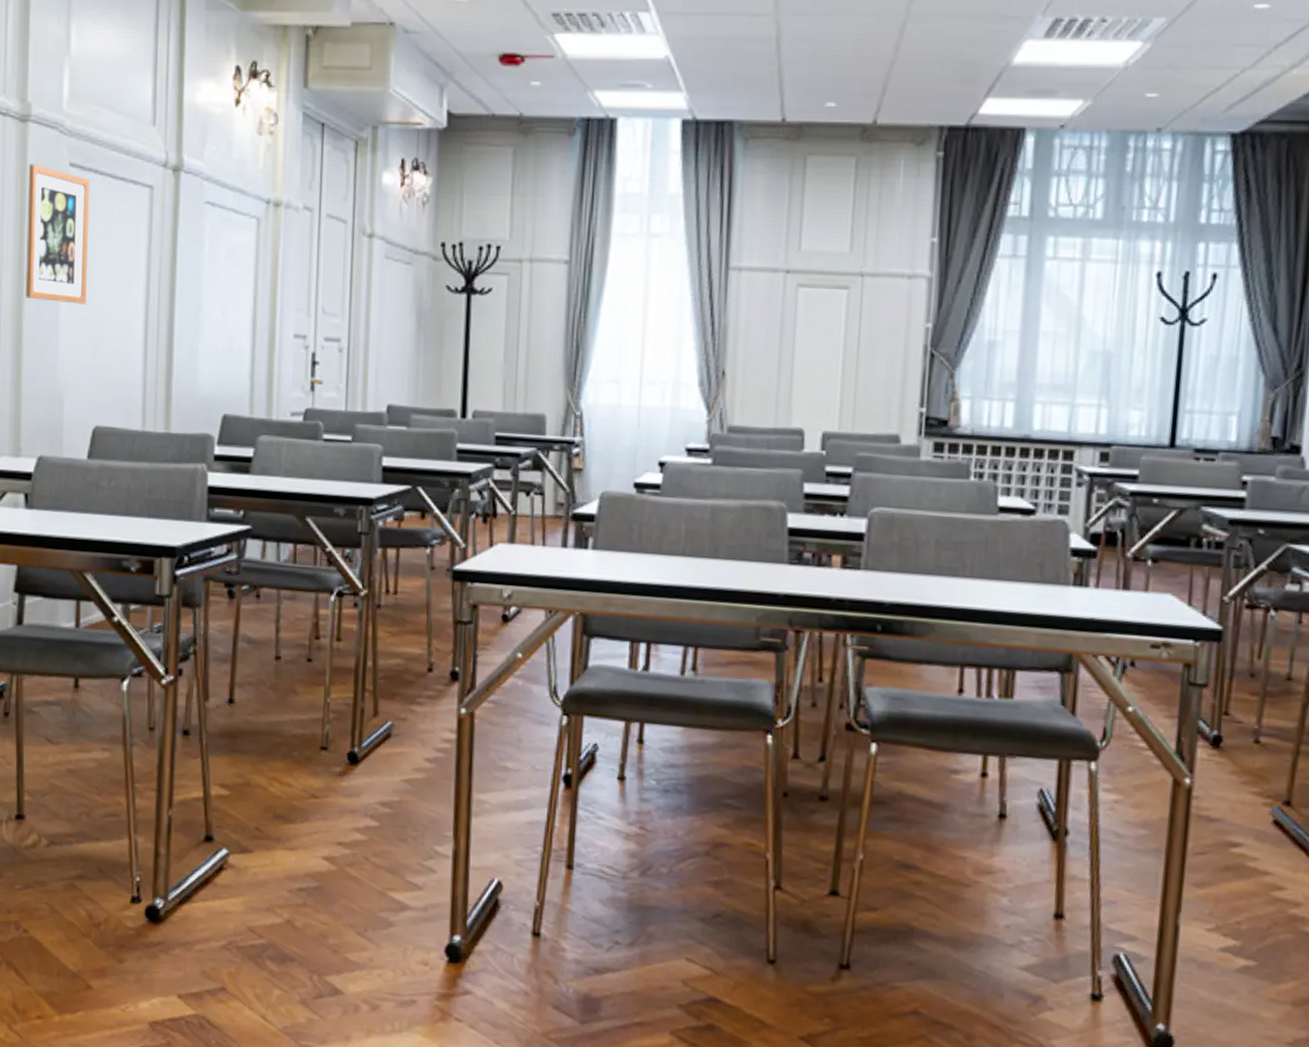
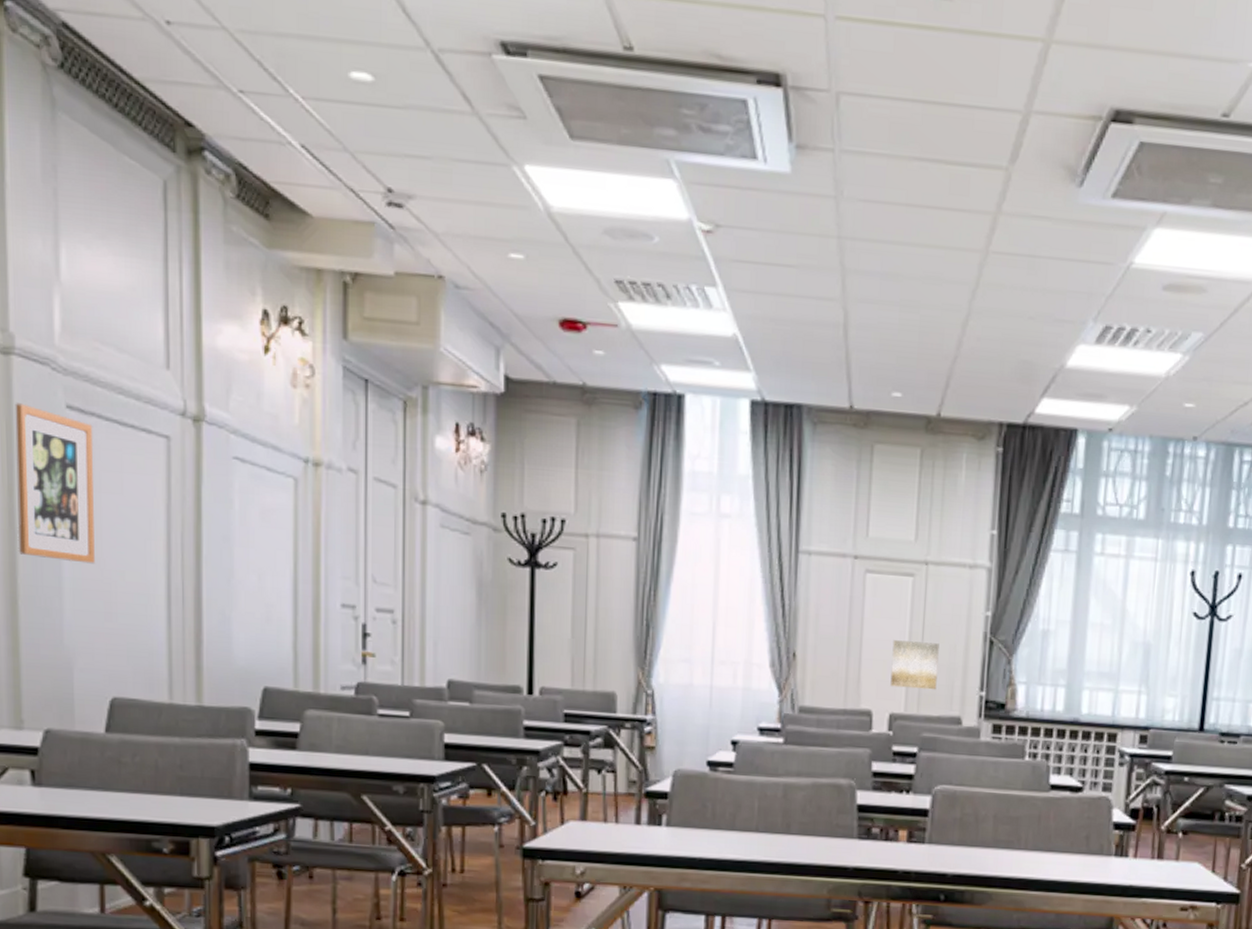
wall art: none [823,355,876,407] -> present [890,640,939,690]

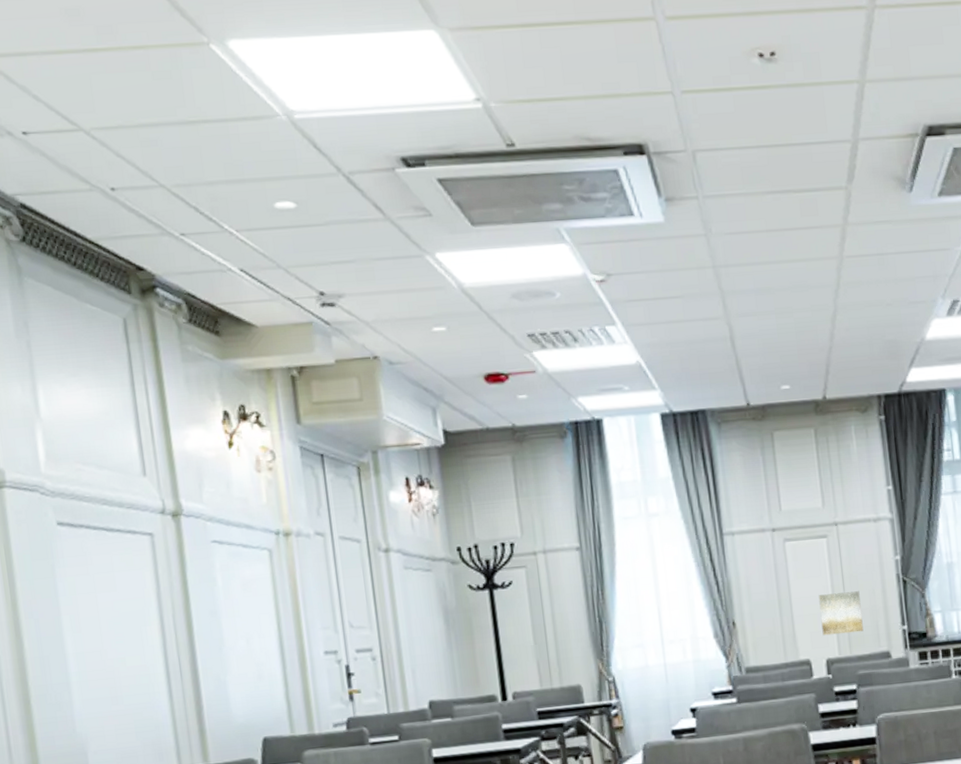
wall art: present [15,403,95,564] -> none [10,527,97,660]

